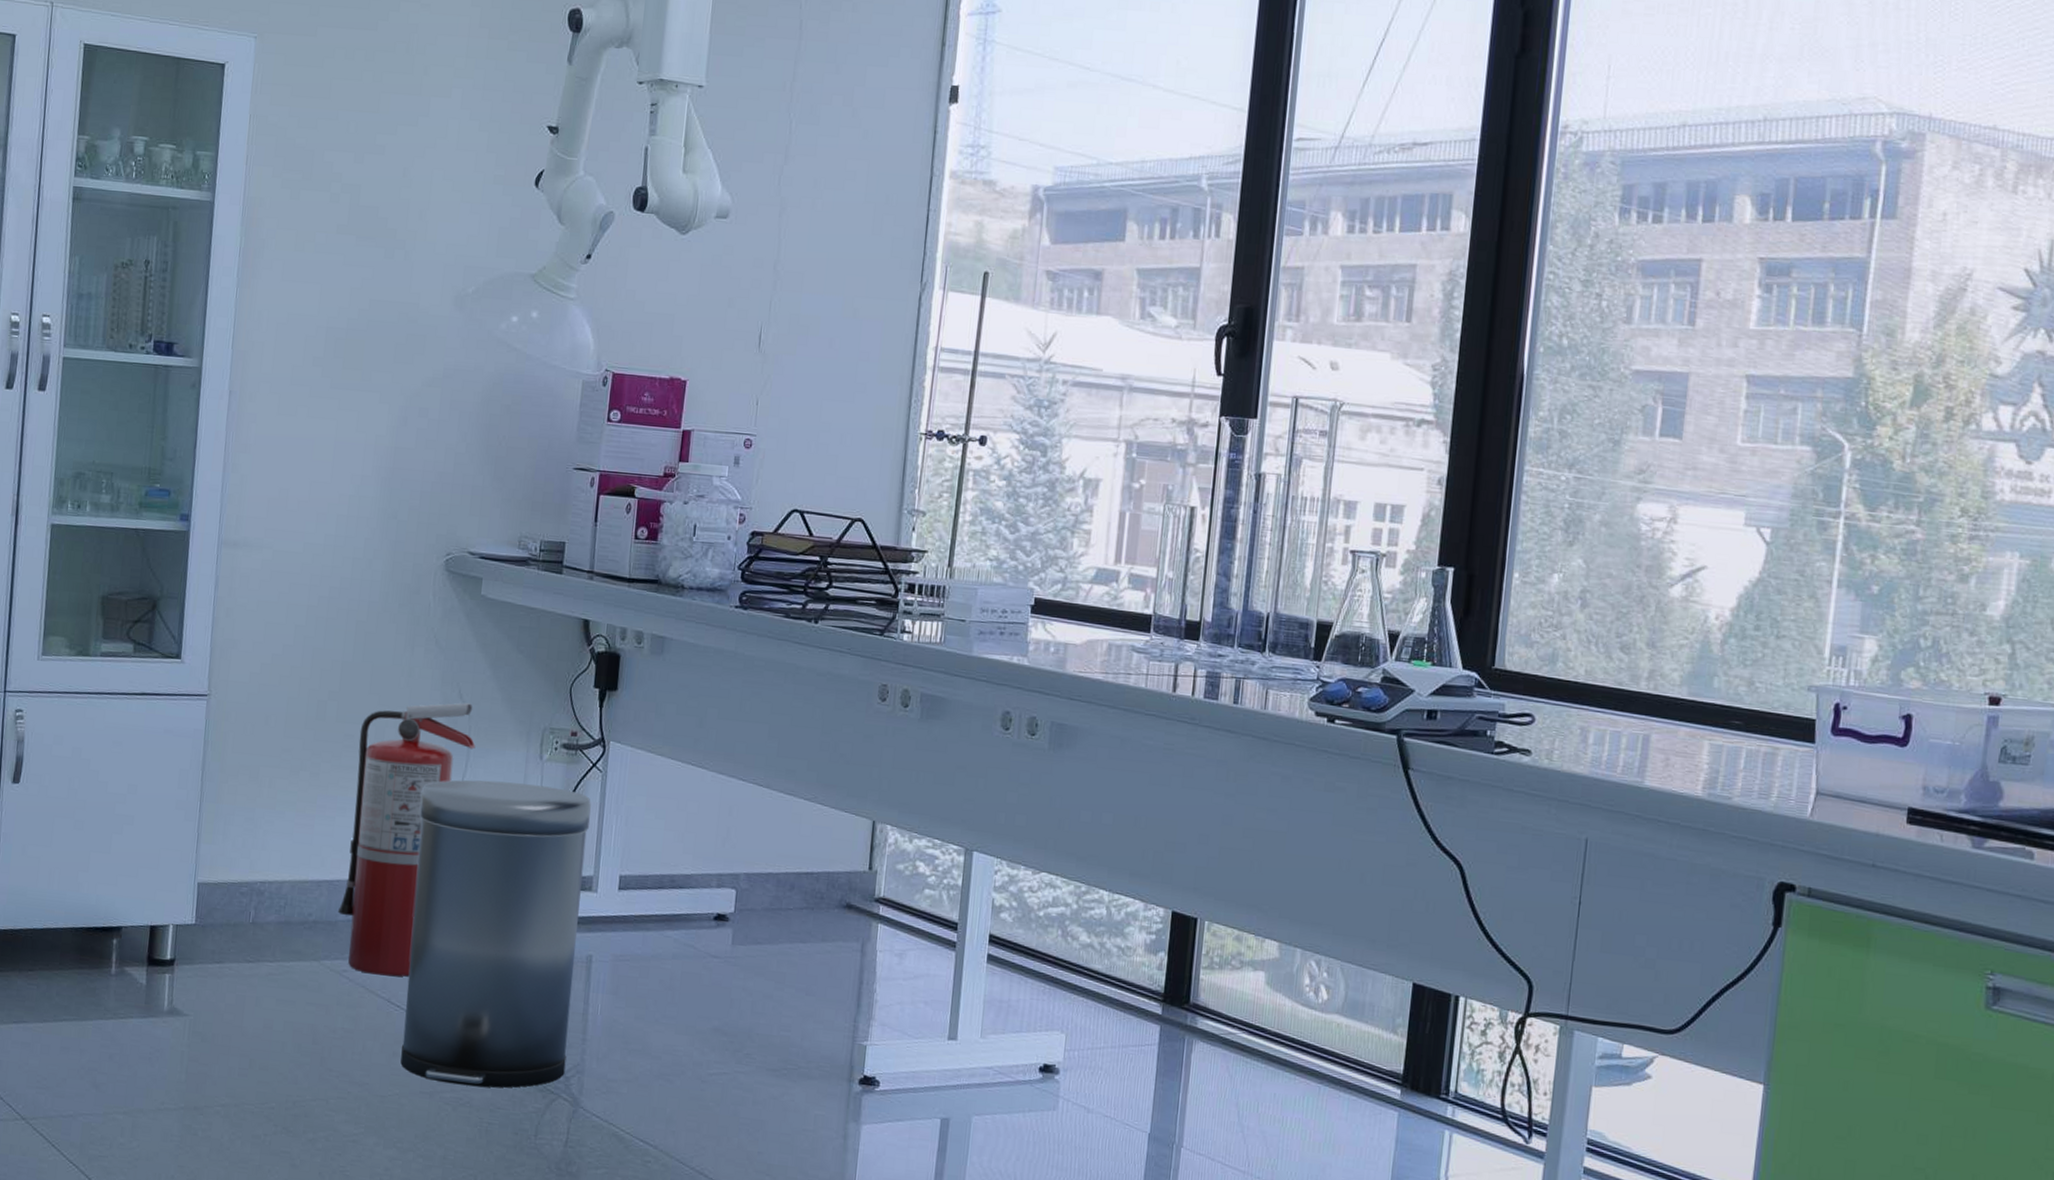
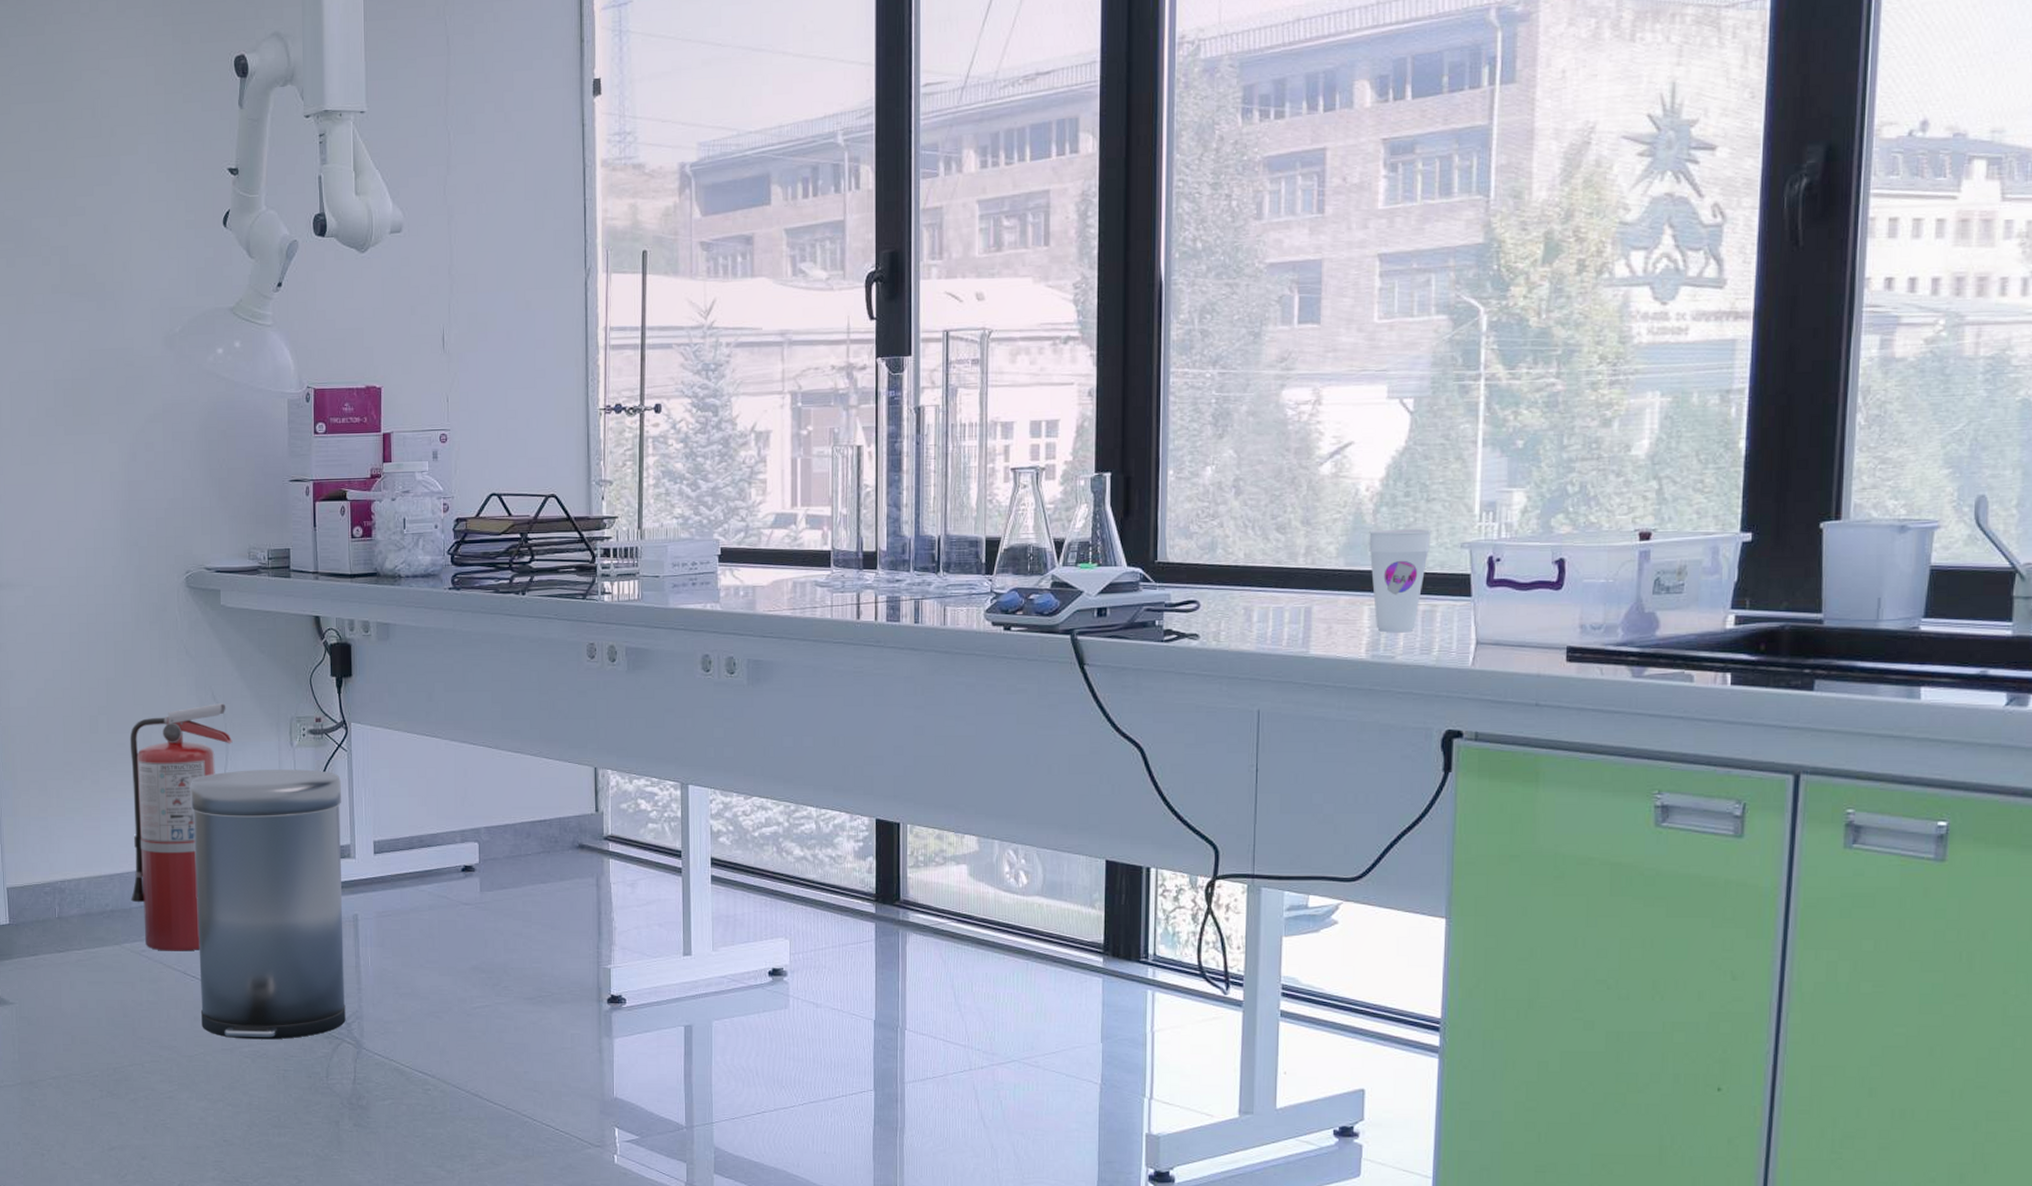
cup: none [1714,661,1779,774] -> present [1369,528,1432,633]

